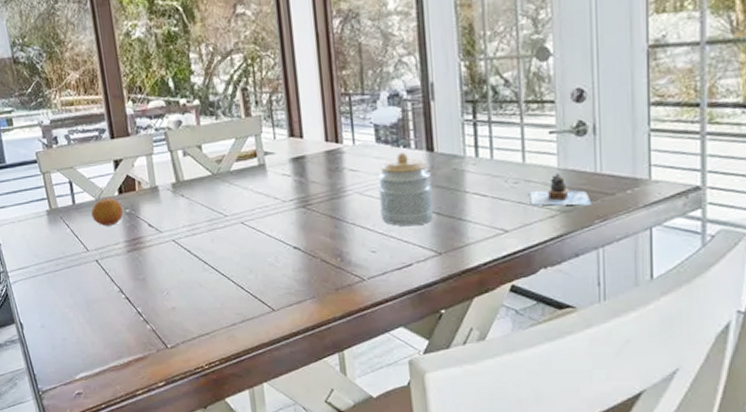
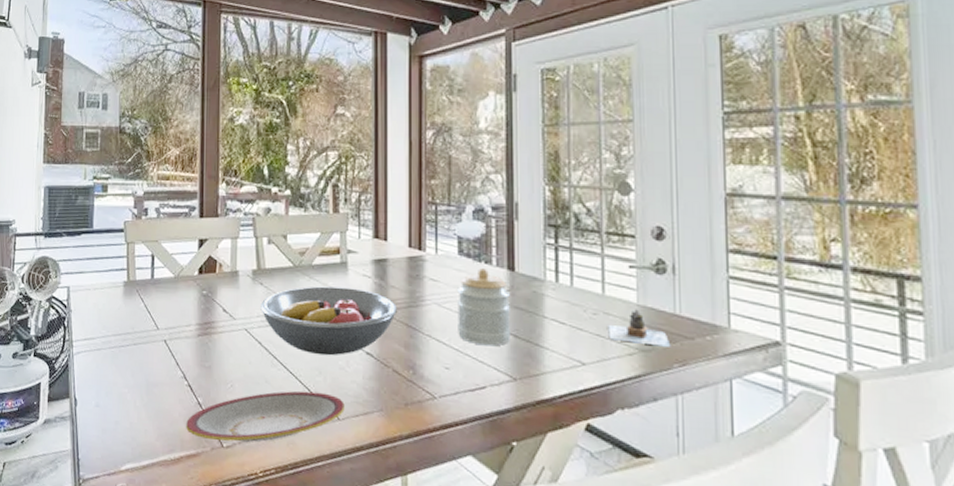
fruit: present [91,197,124,226] -> none [168,276,201,306]
plate: none [129,288,278,343] -> present [186,391,345,442]
fruit bowl: none [184,188,321,255] -> present [260,286,398,356]

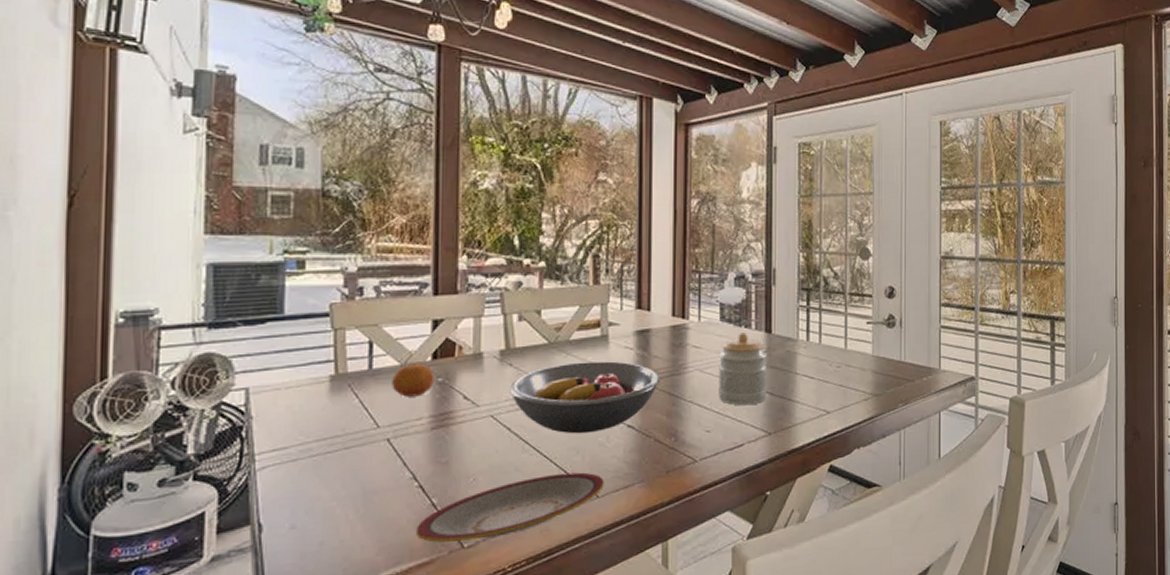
fruit: none [168,276,201,306] -> present [392,363,435,397]
teapot: present [608,309,671,347] -> none [849,360,897,390]

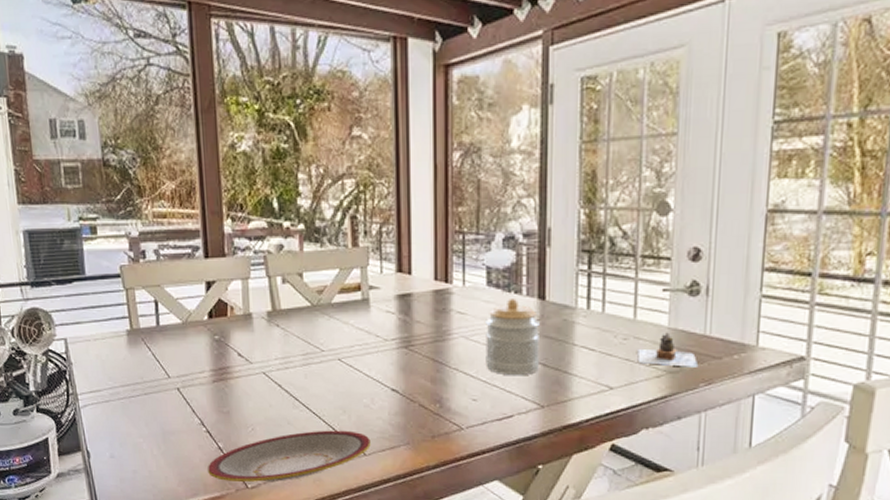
fruit: present [392,363,435,397] -> none [176,322,212,352]
fruit bowl: present [509,361,661,434] -> none [278,325,424,395]
teapot: none [849,360,897,390] -> present [637,332,699,367]

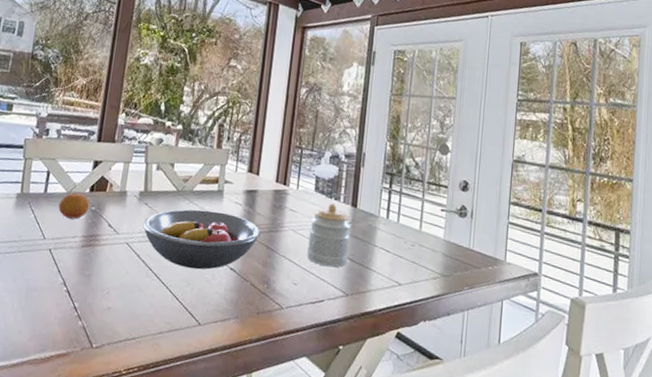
fruit: none [176,322,212,352] -> present [58,192,90,219]
plate: present [208,430,371,482] -> none [60,299,206,344]
fruit bowl: none [278,325,424,395] -> present [143,209,261,270]
teapot: present [637,332,699,367] -> none [420,243,464,274]

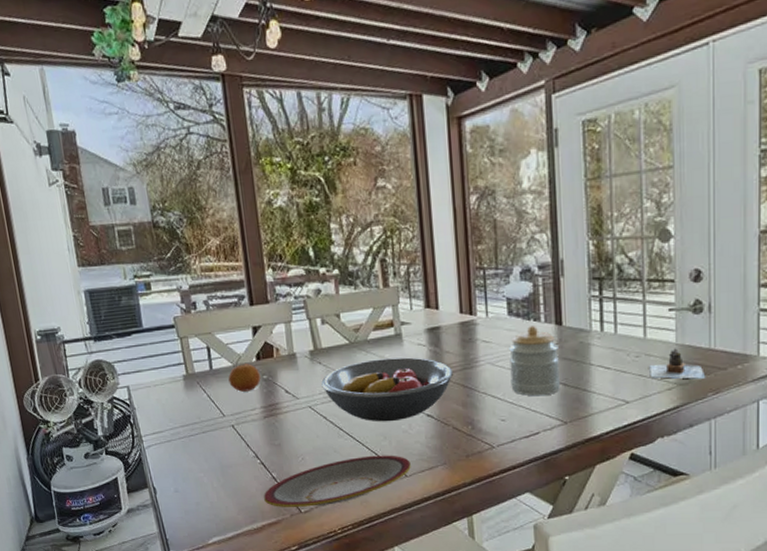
plate: none [60,299,206,344] -> present [264,455,411,507]
teapot: none [420,243,464,274] -> present [649,348,706,379]

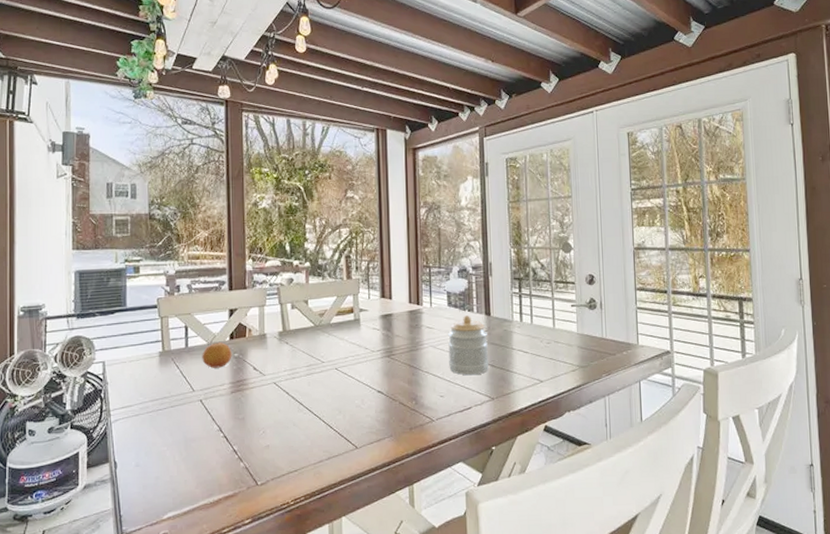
plate: present [264,455,411,507] -> none [223,428,361,480]
fruit bowl: present [321,357,454,422] -> none [287,340,402,398]
teapot: present [649,348,706,379] -> none [558,337,601,363]

